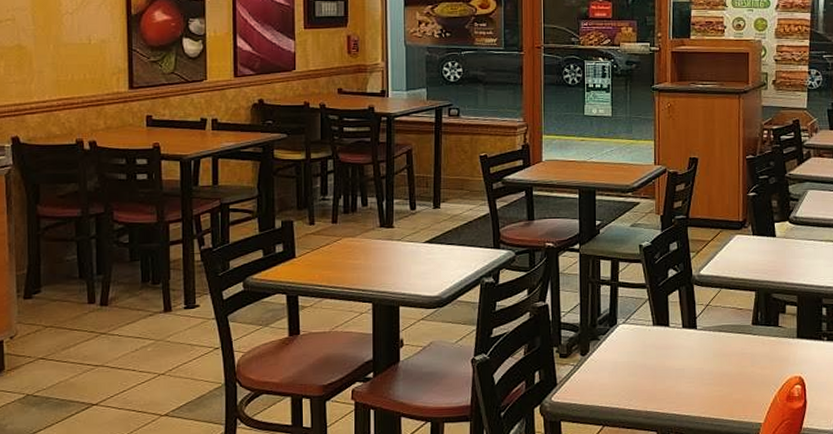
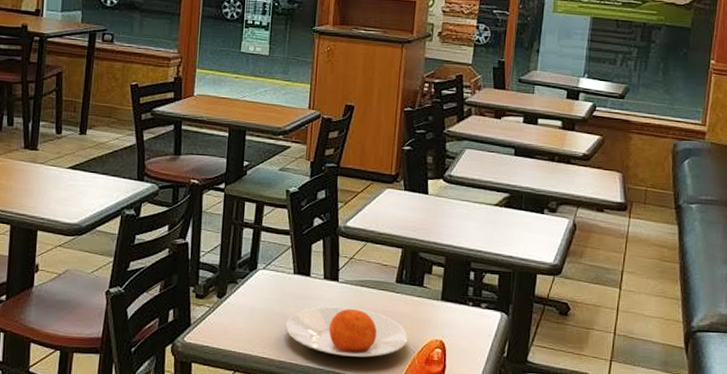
plate: none [649,353,768,401] -> present [285,306,408,358]

